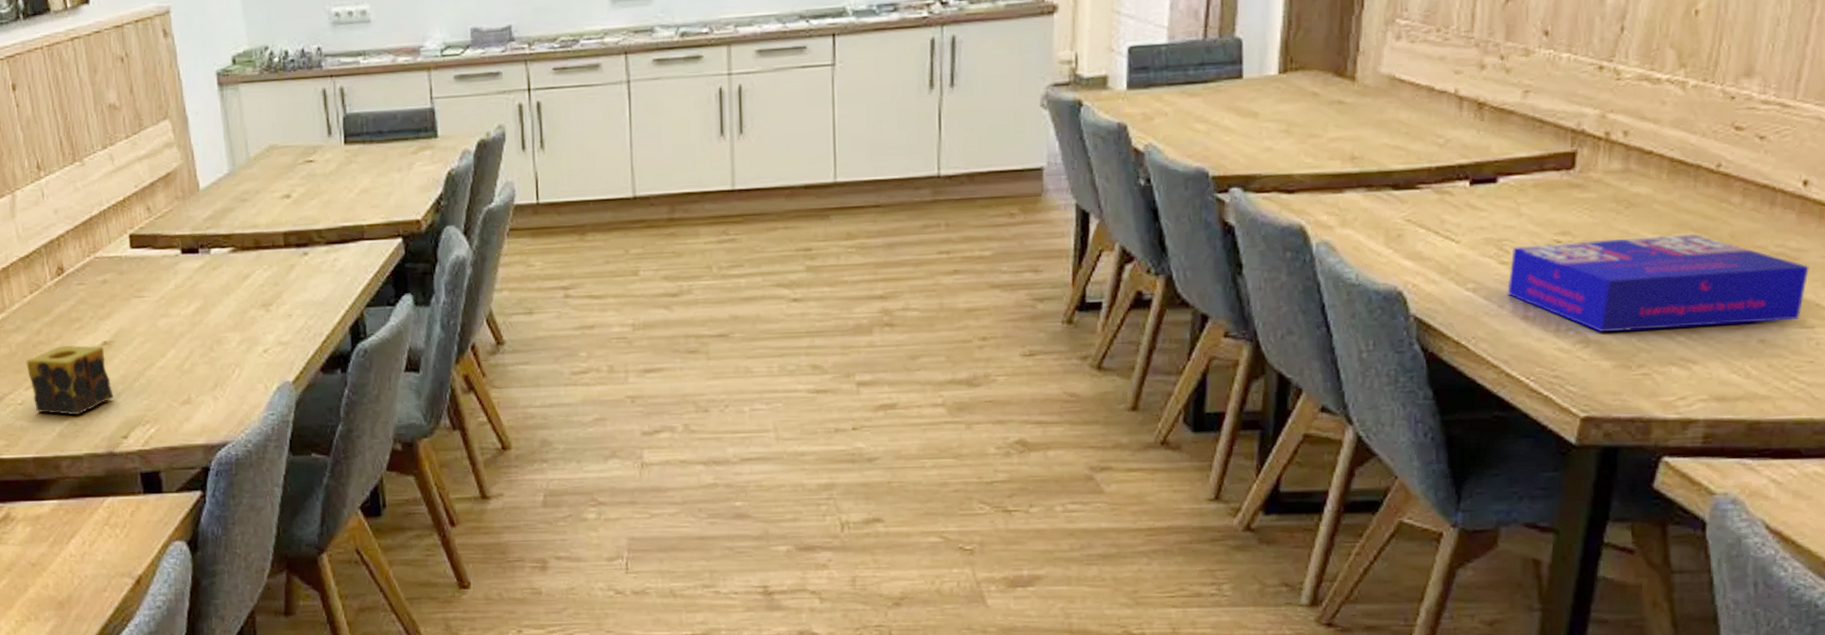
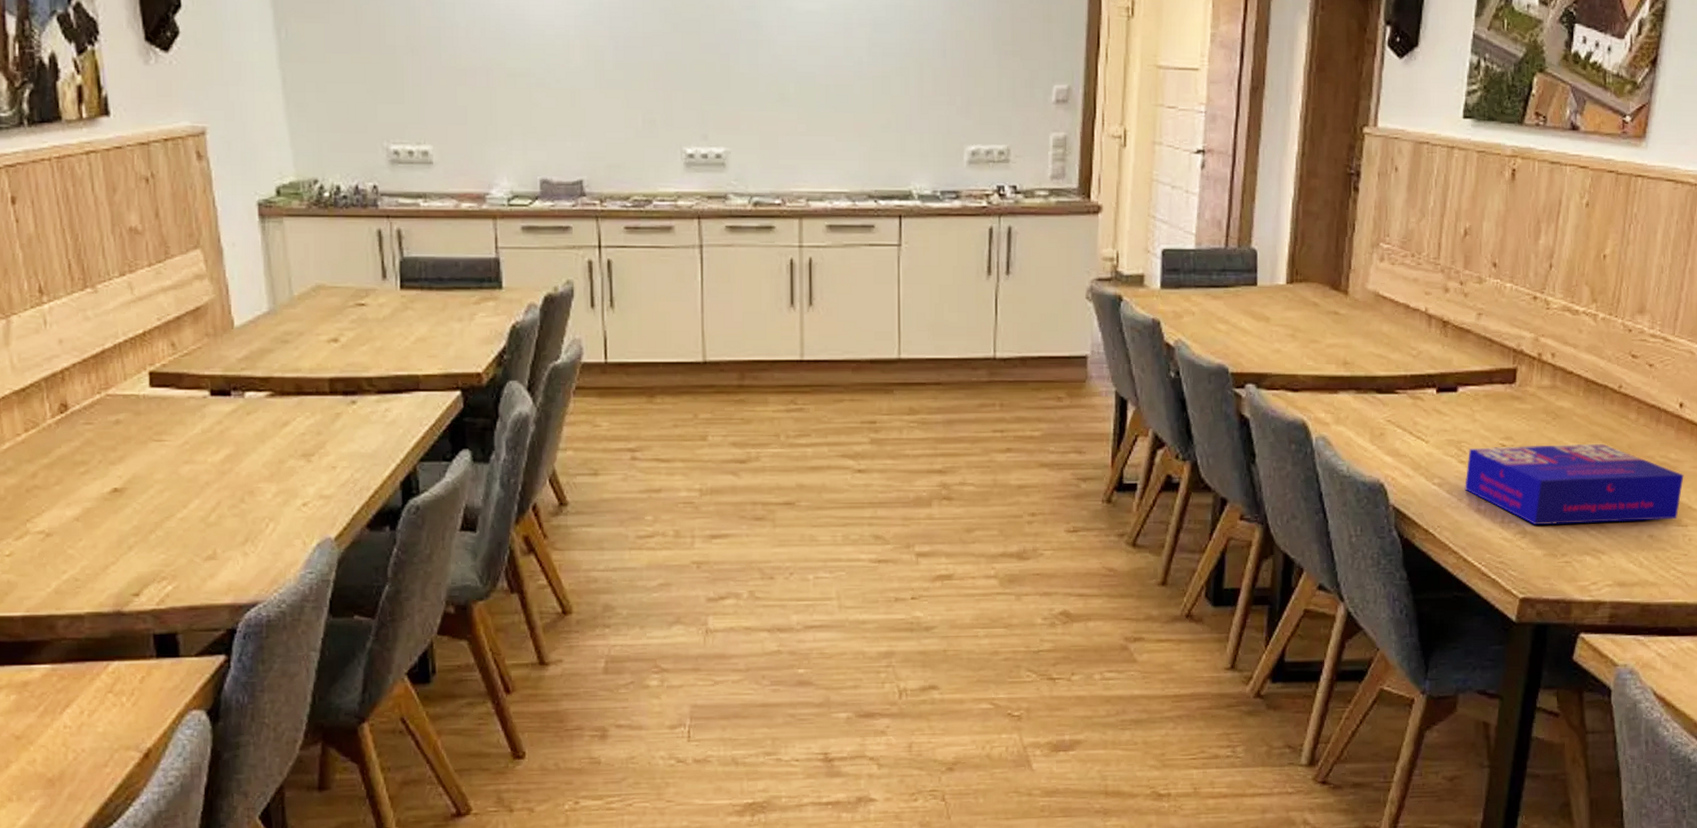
candle: present [26,345,114,415] -> none [17,491,124,569]

